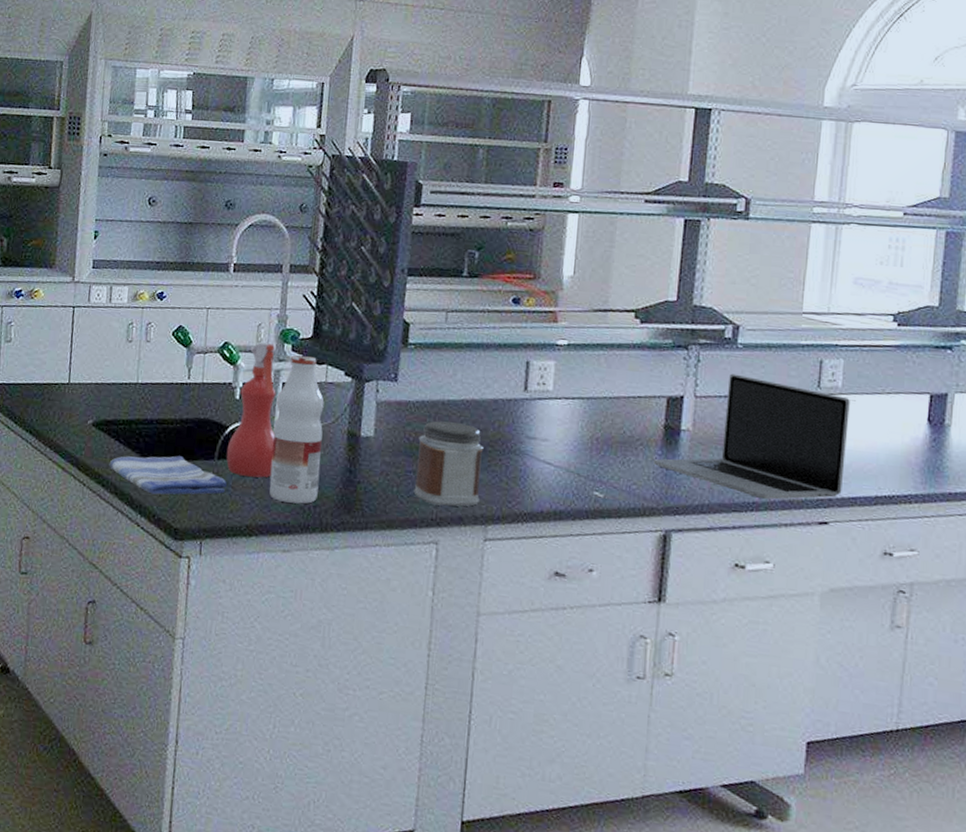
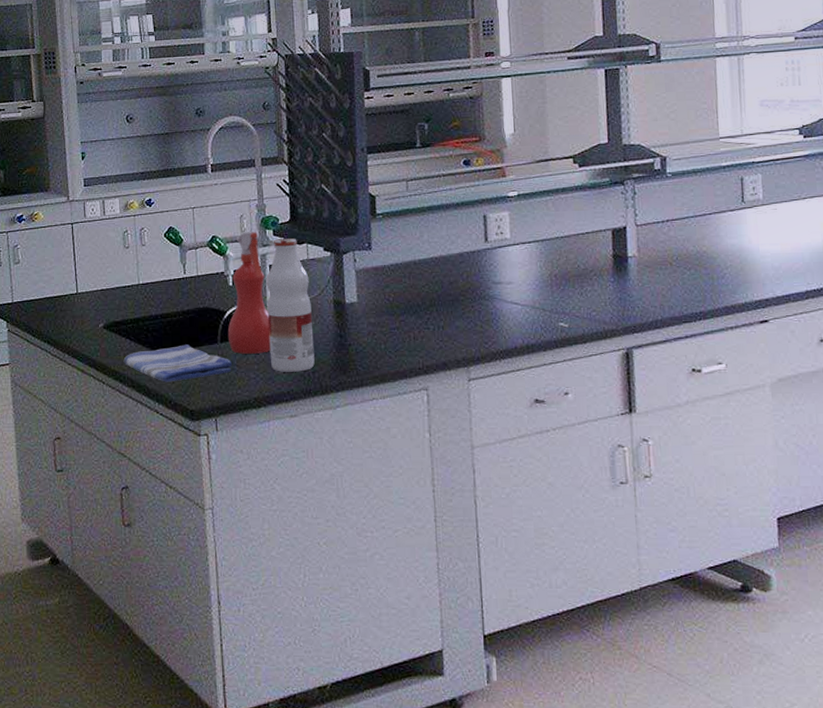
jar: present [413,421,484,507] -> none [397,279,459,355]
laptop: present [653,373,850,500] -> none [608,200,776,308]

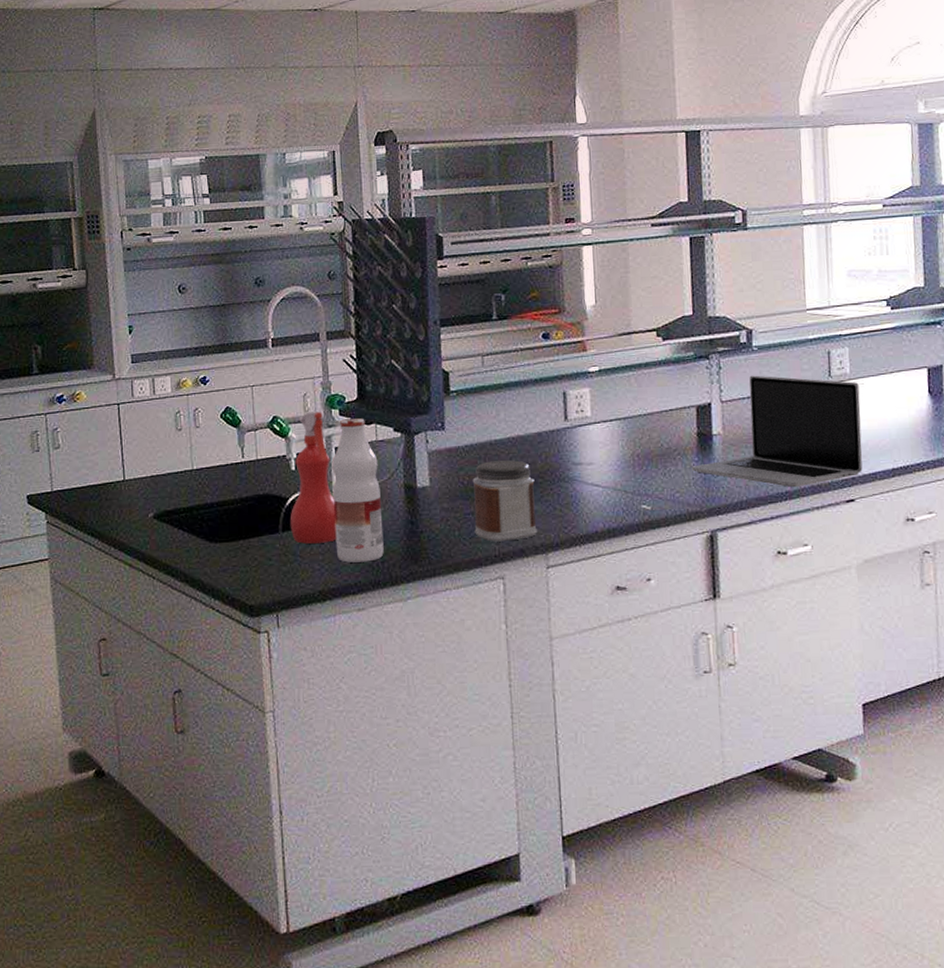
dish towel: present [123,344,232,381] -> none [176,534,295,575]
jar: none [397,279,459,355] -> present [472,460,537,542]
laptop: none [608,200,776,308] -> present [692,375,863,488]

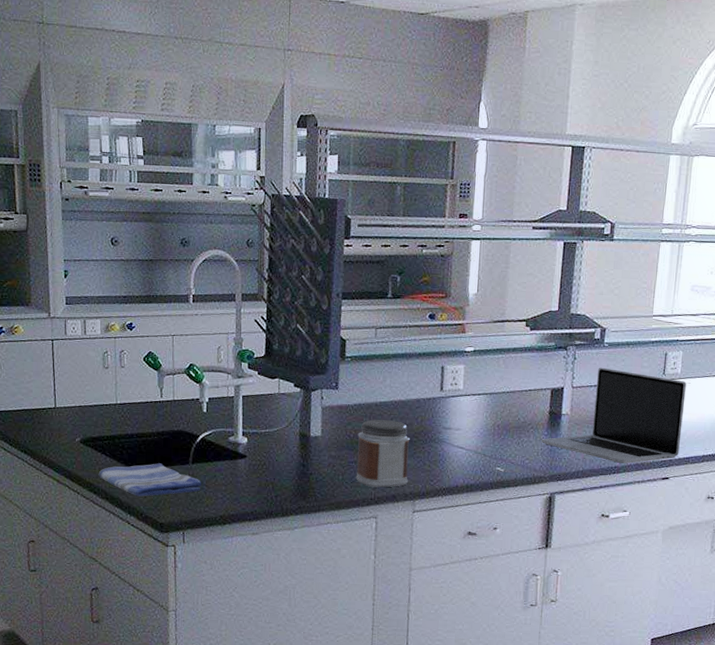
dish towel: none [176,534,295,575] -> present [98,463,201,496]
spray bottle: present [290,411,337,544] -> none [199,363,239,476]
beverage bottle: present [331,418,384,563] -> none [237,372,279,495]

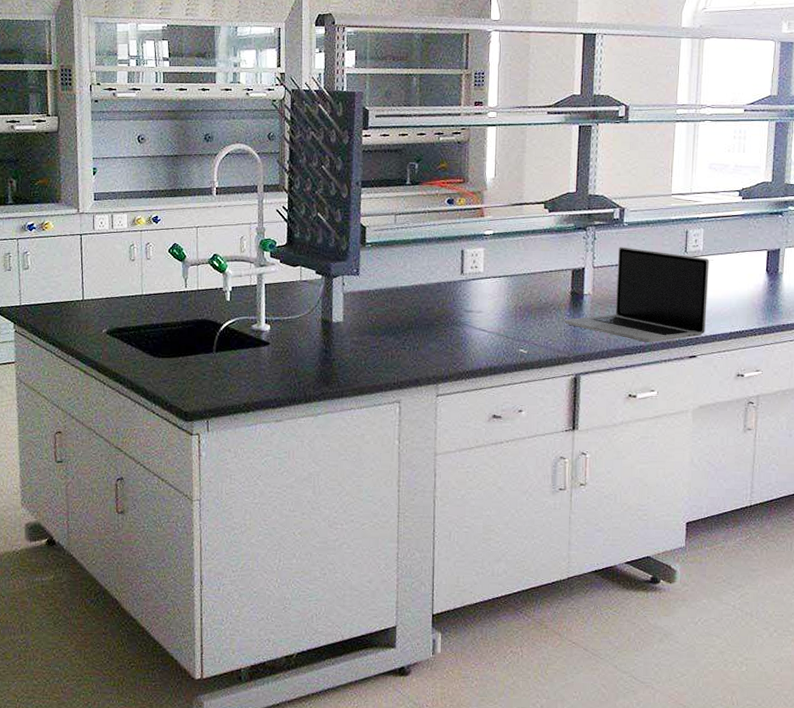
dish towel: present [98,463,201,496] -> none [124,352,225,385]
jar: present [356,419,410,488] -> none [378,304,432,372]

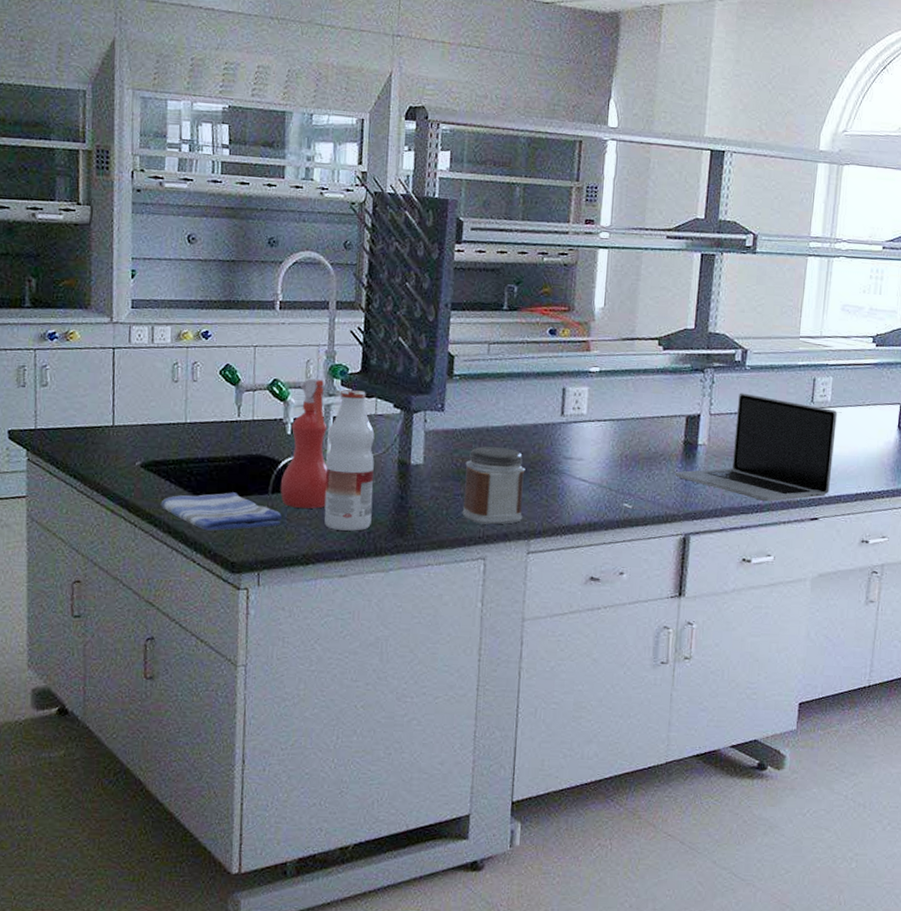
dish towel: none [124,352,225,385] -> present [160,492,282,530]
spray bottle: none [222,252,262,364] -> present [280,378,328,509]
beverage bottle: none [260,260,302,382] -> present [324,389,375,531]
jar: none [378,304,432,372] -> present [462,446,526,525]

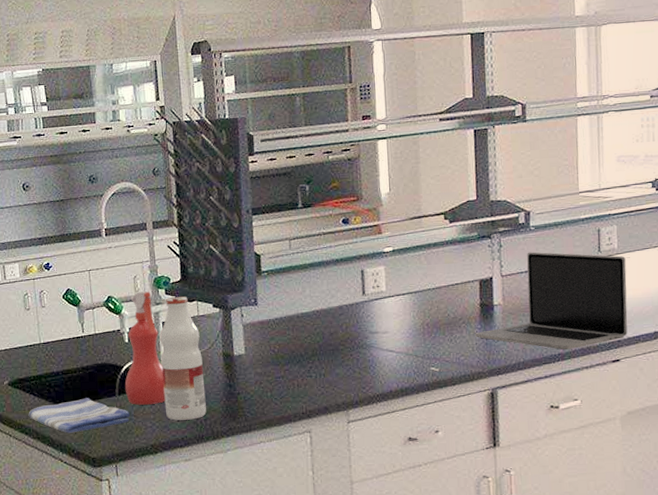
jar: present [462,446,526,525] -> none [282,330,339,401]

